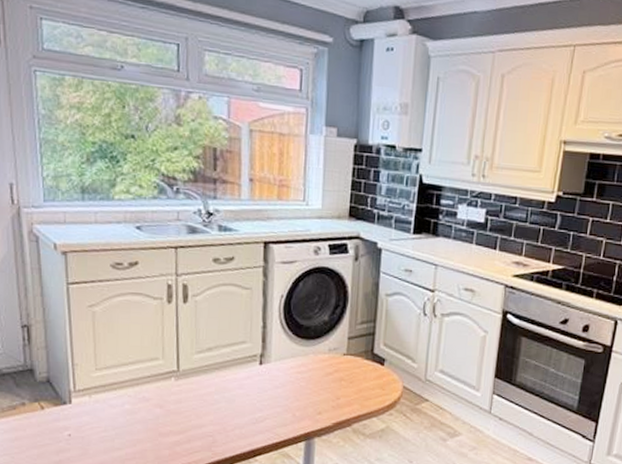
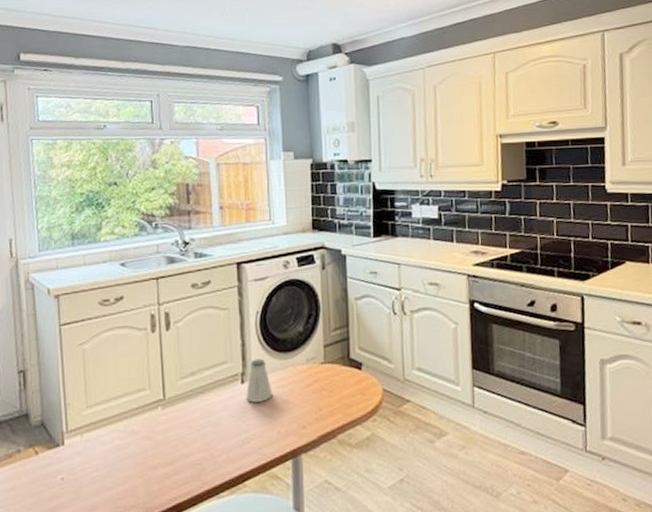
saltshaker: none [263,342,291,385] -> present [246,358,273,403]

